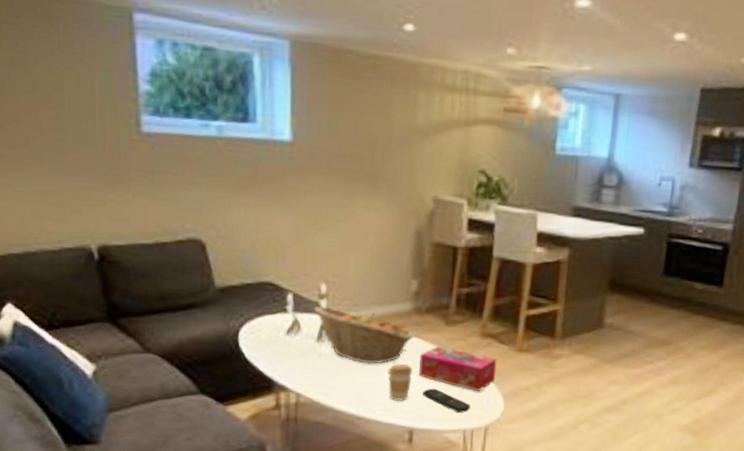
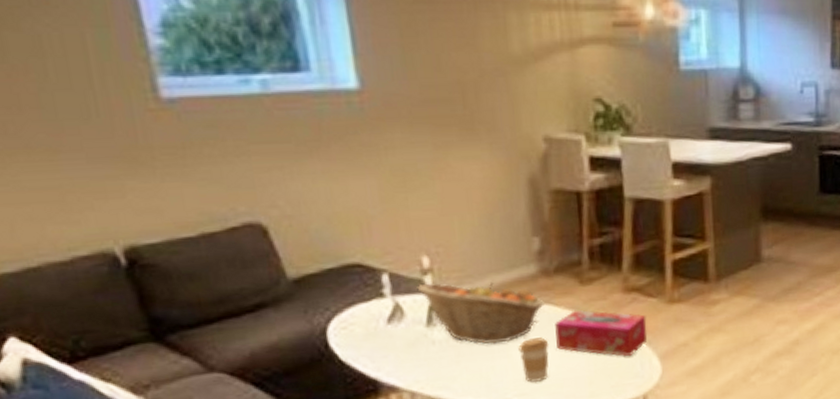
remote control: present [423,388,470,413] -> none [564,360,623,384]

